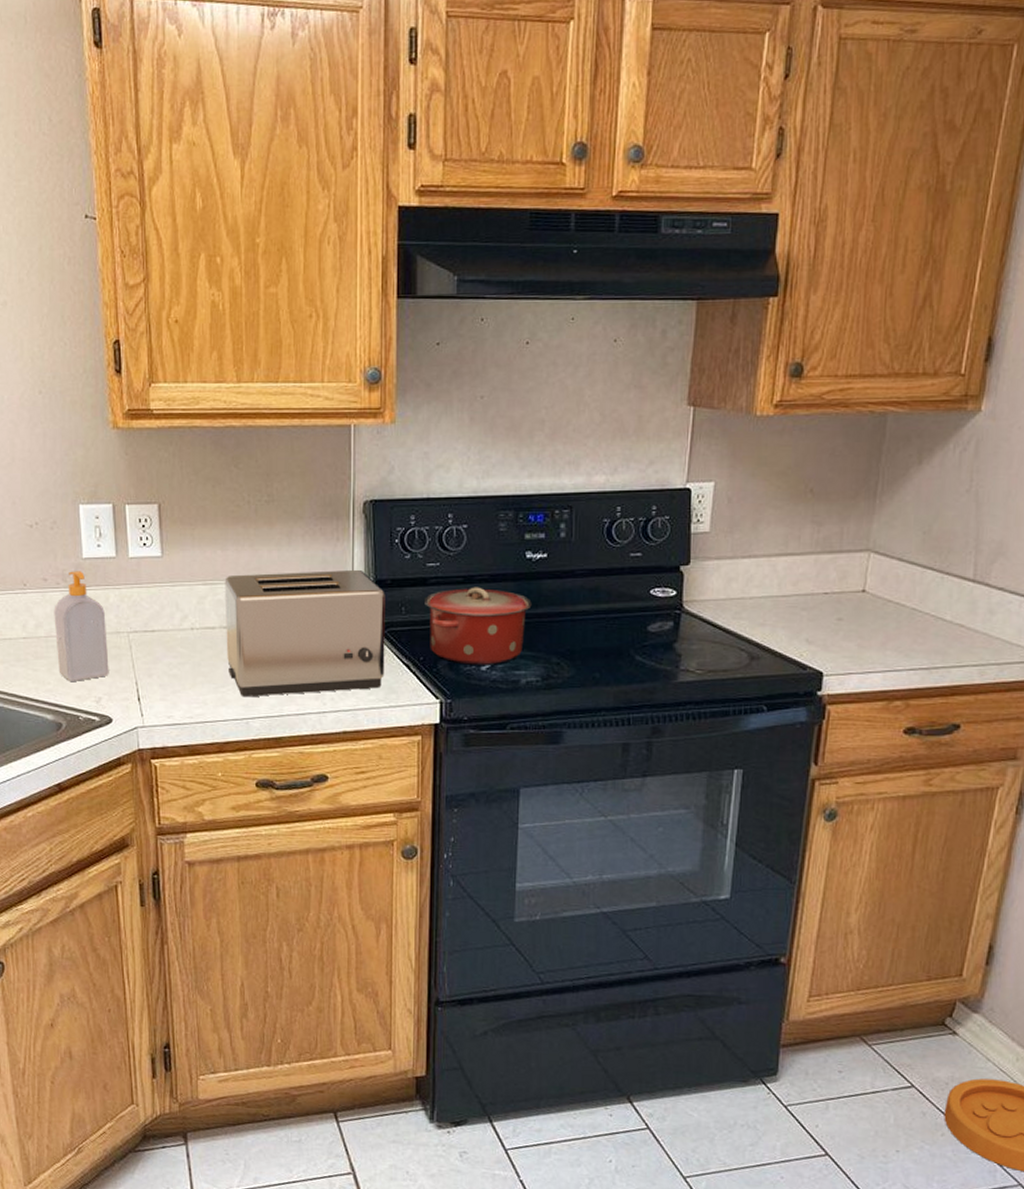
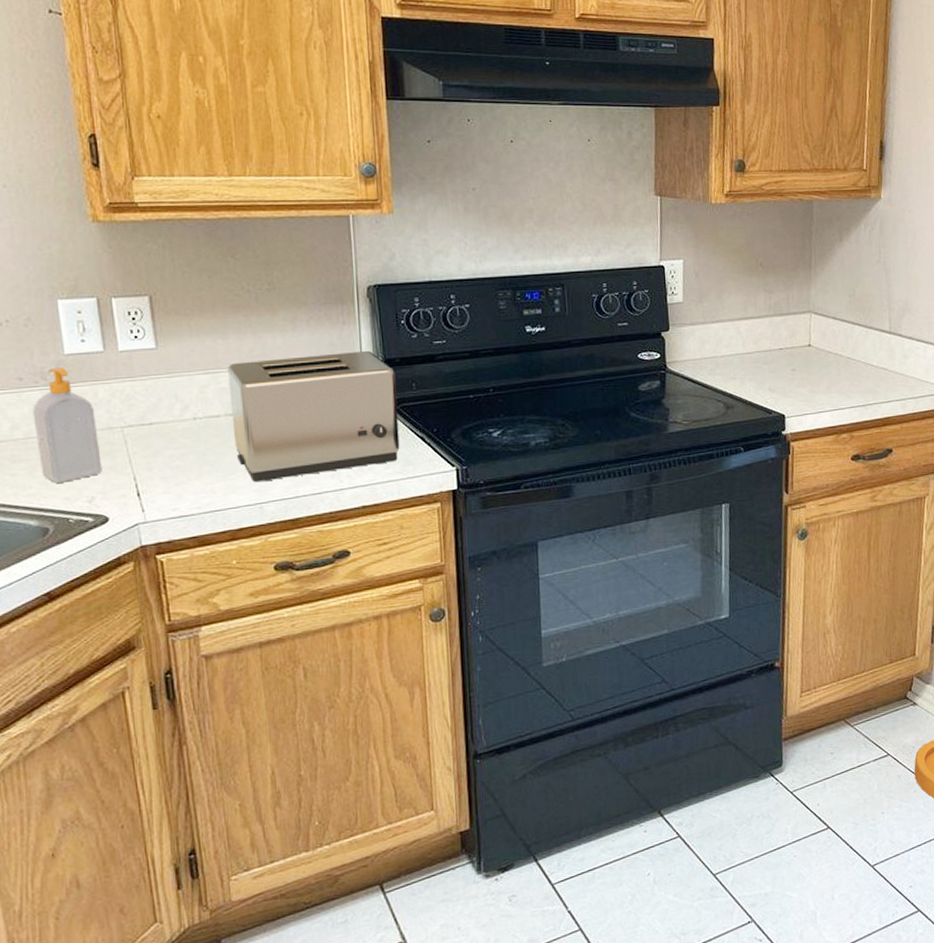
casserole: present [423,587,532,665] -> none [433,360,535,433]

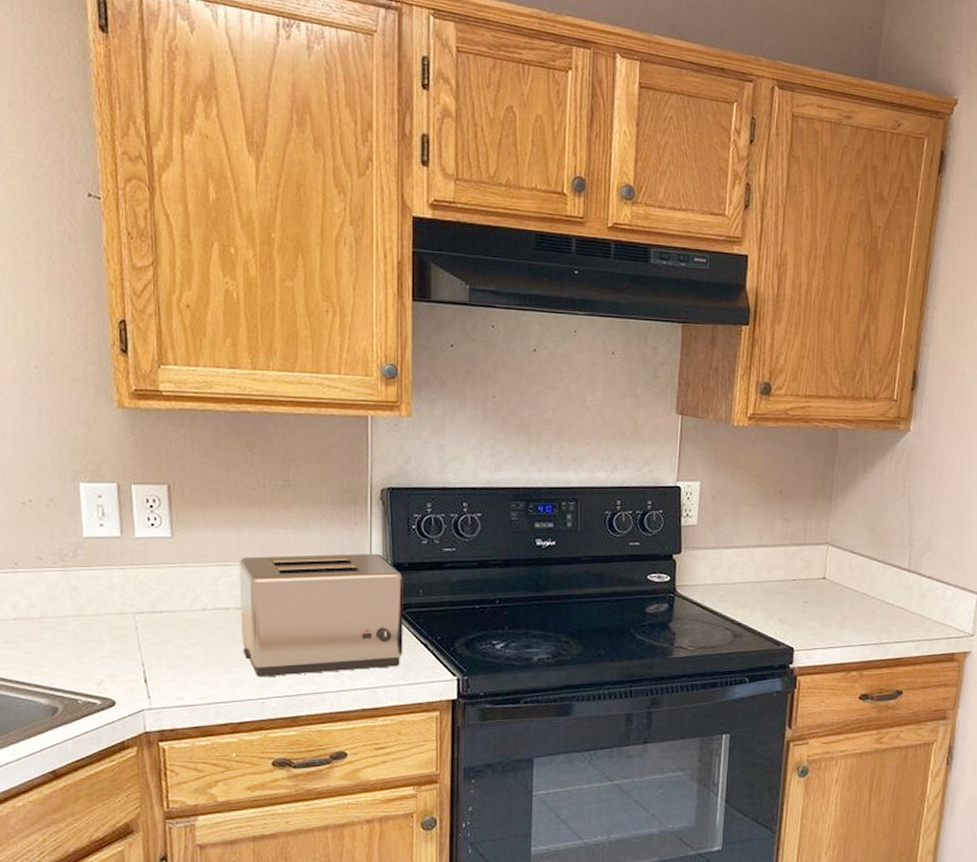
soap bottle: present [32,368,102,483] -> none [49,550,112,663]

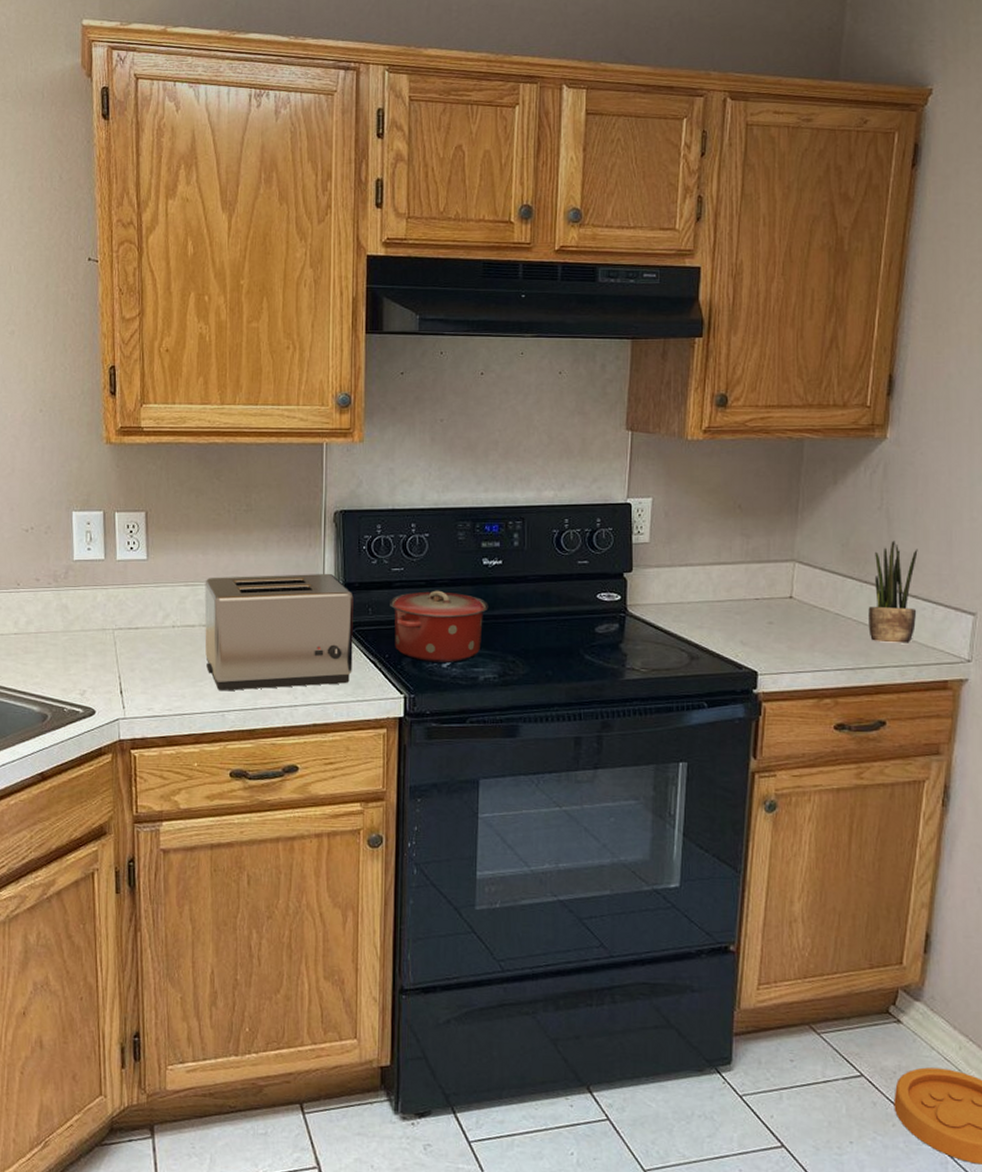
casserole: none [440,571,542,644] -> present [389,590,489,663]
potted plant: none [890,526,933,620] -> present [868,540,918,643]

